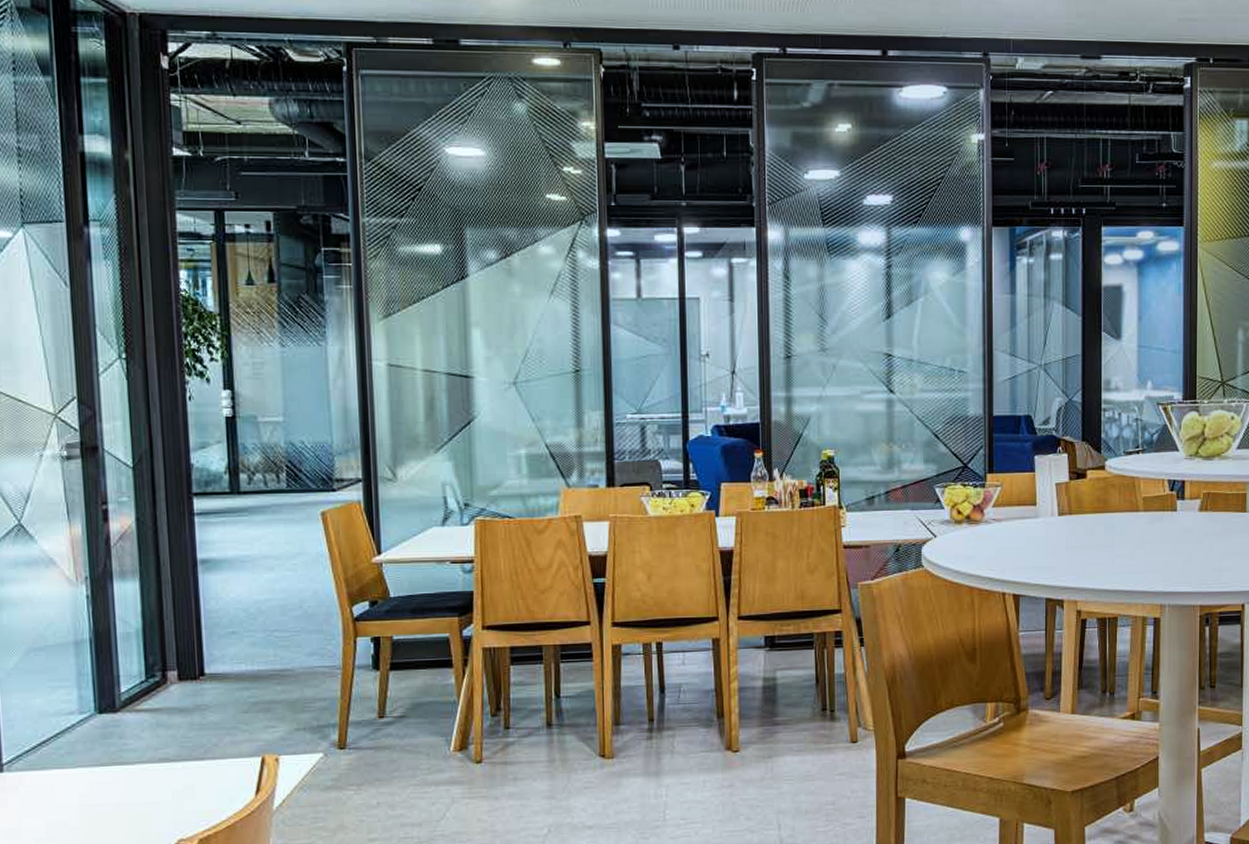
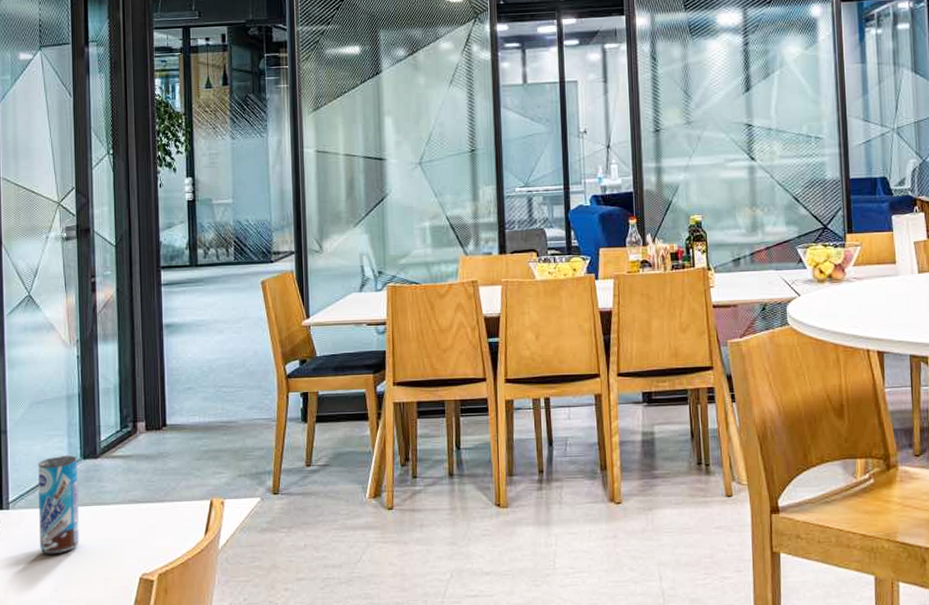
beverage can: none [39,710,97,822] -> present [38,456,79,554]

